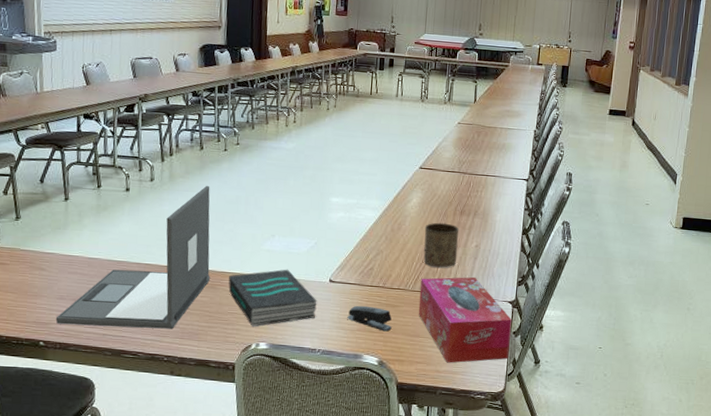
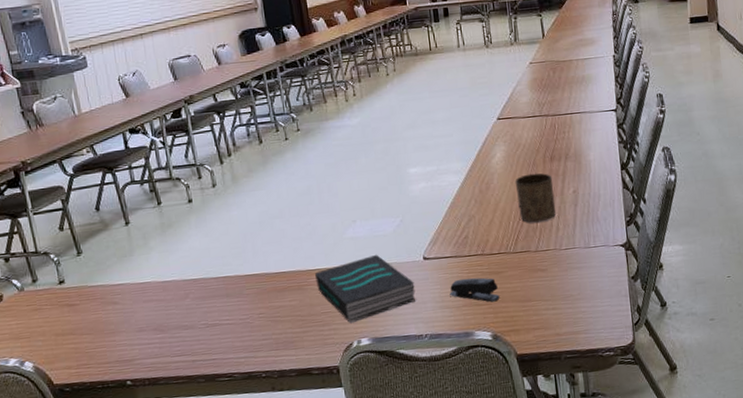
laptop: present [55,185,210,329] -> none [139,180,296,359]
tissue box: present [418,277,513,363] -> none [521,226,632,324]

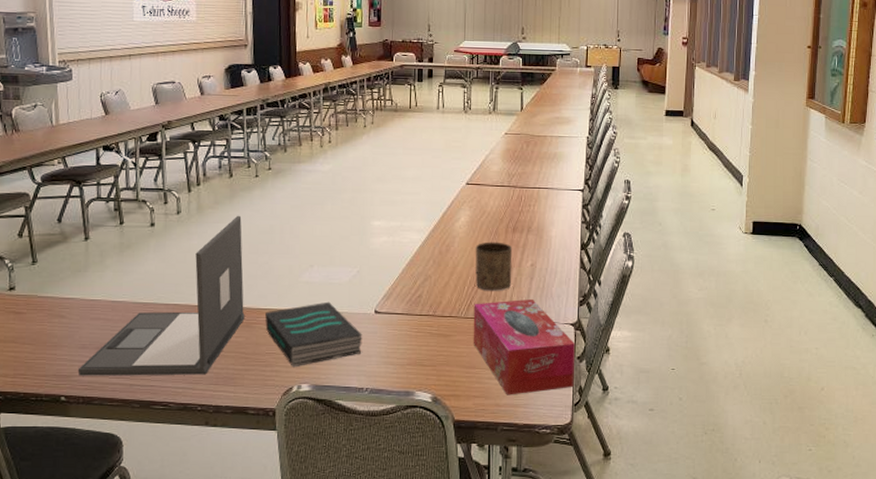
laptop: none [139,180,296,359] -> present [77,215,245,376]
stapler: present [449,277,500,303] -> none [396,337,445,364]
tissue box: none [521,226,632,324] -> present [473,299,576,395]

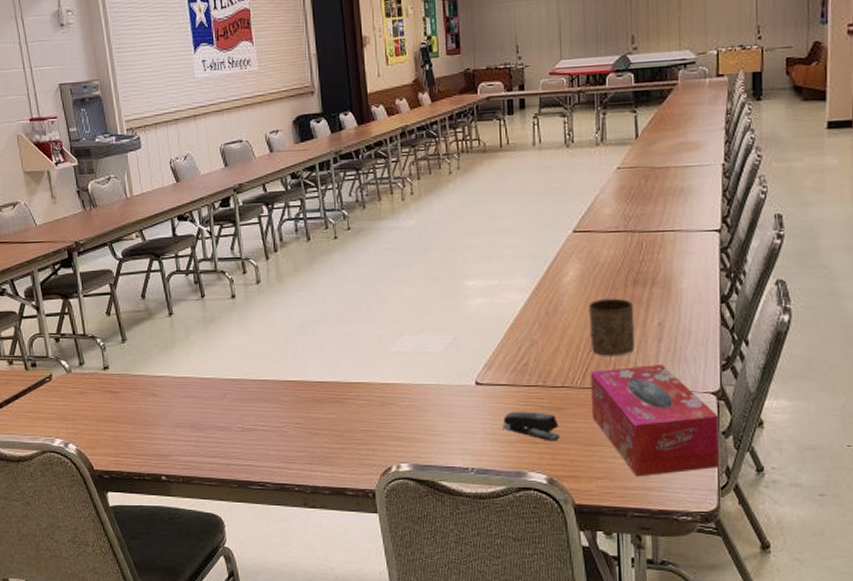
laptop: present [77,215,245,376] -> none [175,282,336,455]
book: present [265,301,362,368] -> none [357,373,464,446]
stapler: none [396,337,445,364] -> present [502,411,560,441]

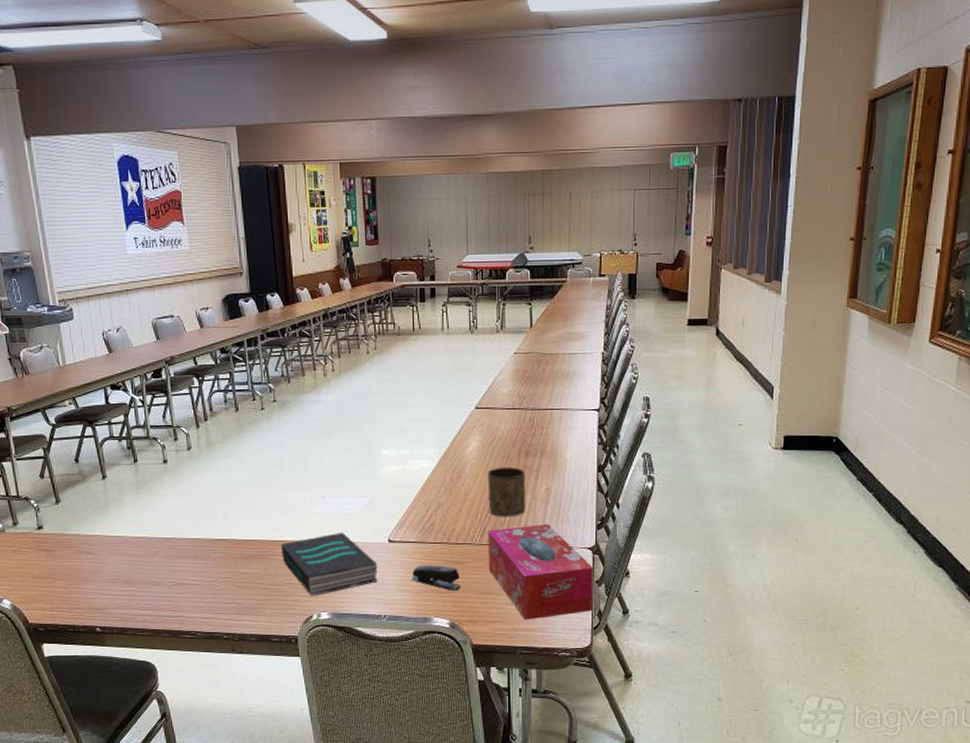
book: none [357,373,464,446] -> present [281,532,378,597]

